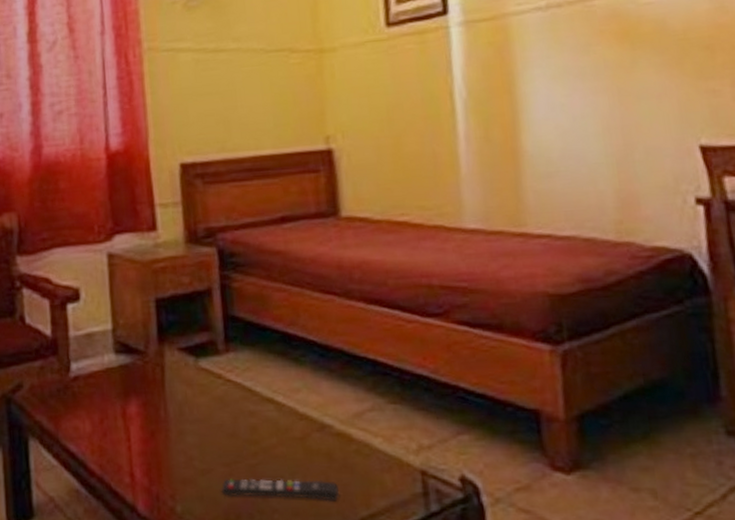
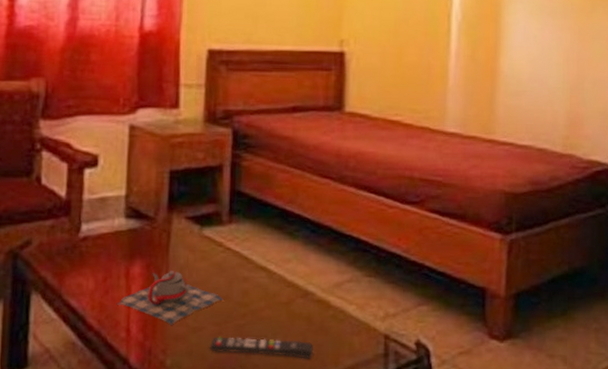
teapot: none [116,404,231,468] -> present [116,266,224,325]

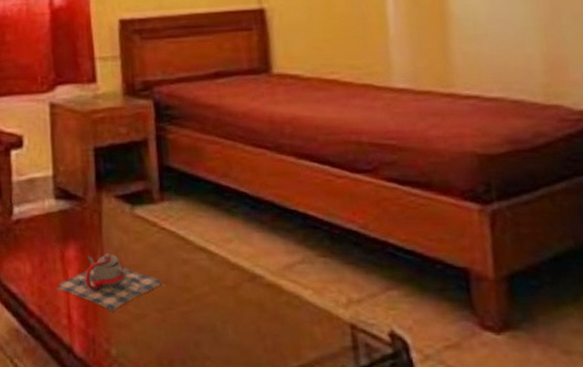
remote control: present [210,336,313,359] -> none [155,324,269,351]

